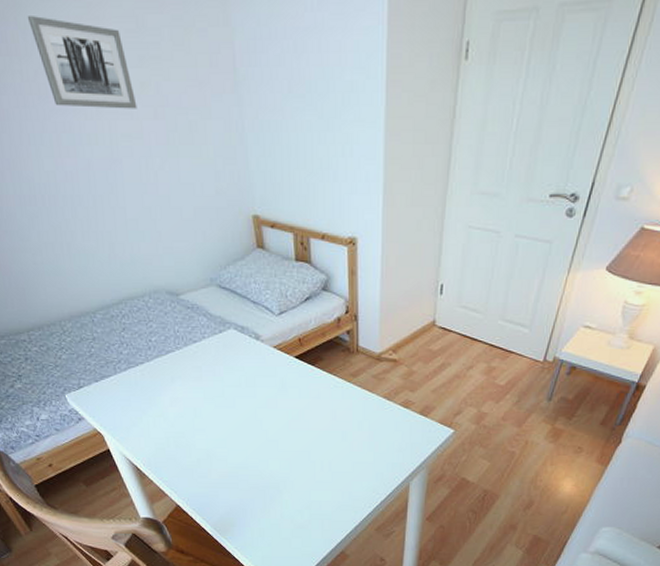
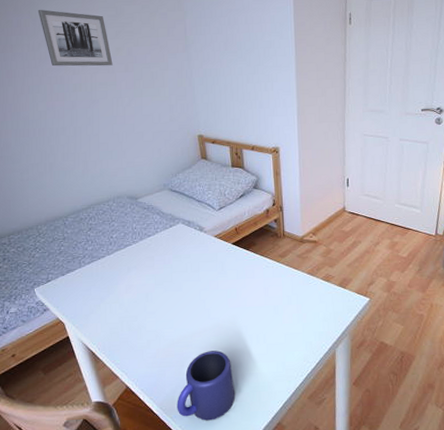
mug: none [232,475,295,545] -> present [177,350,235,421]

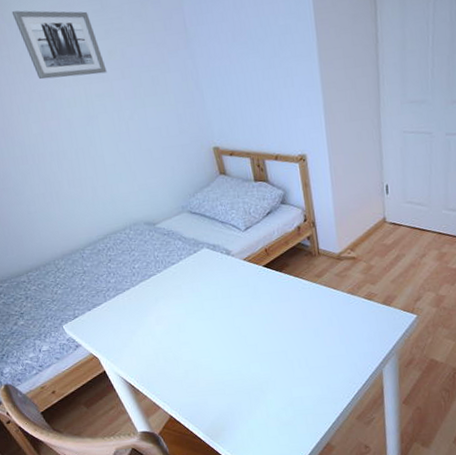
mug: present [177,350,235,421] -> none [222,377,281,445]

